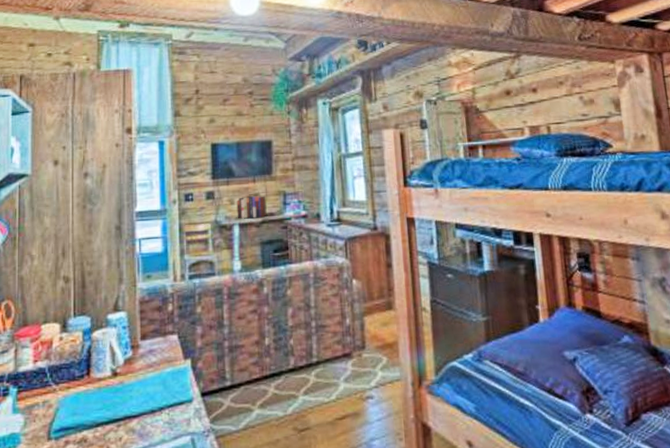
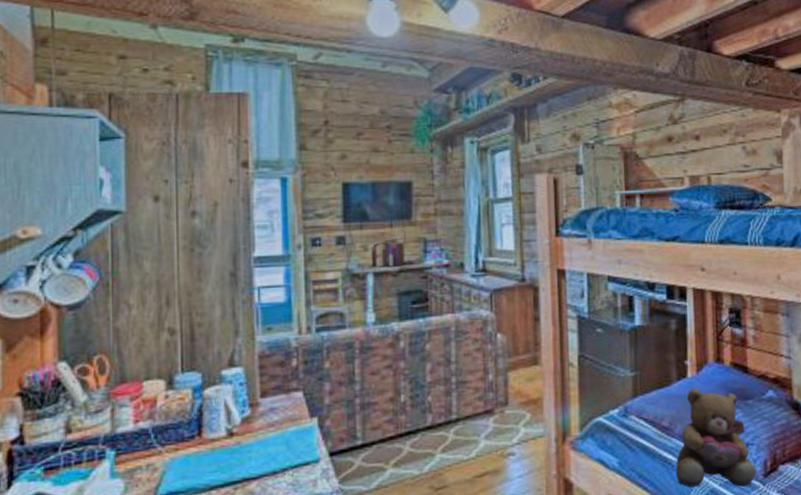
teddy bear: none [533,333,618,435] -> present [675,388,756,487]

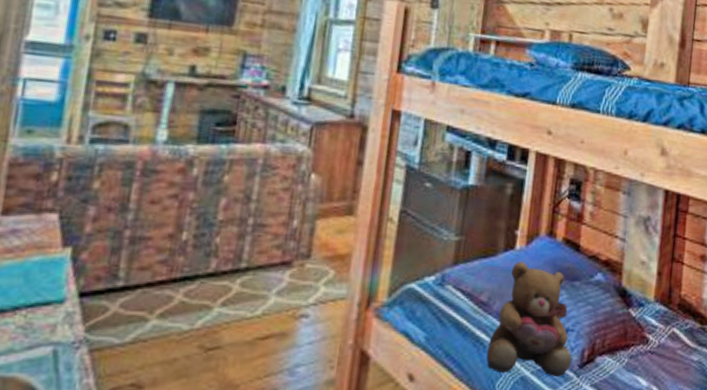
books: present [371,241,405,268] -> none [174,48,220,80]

